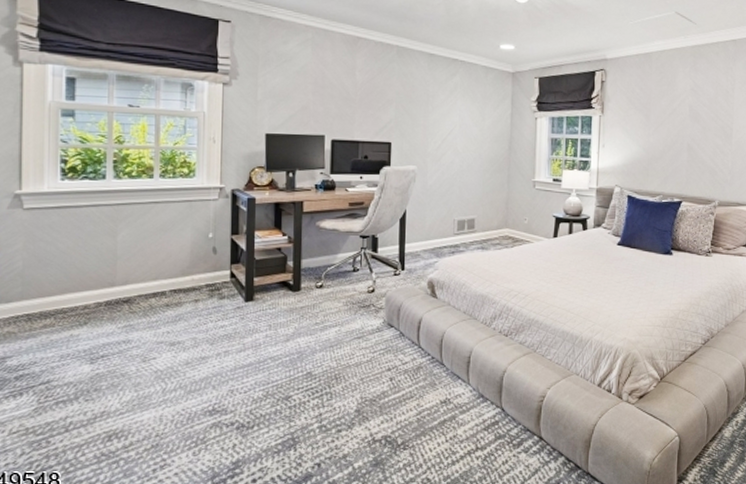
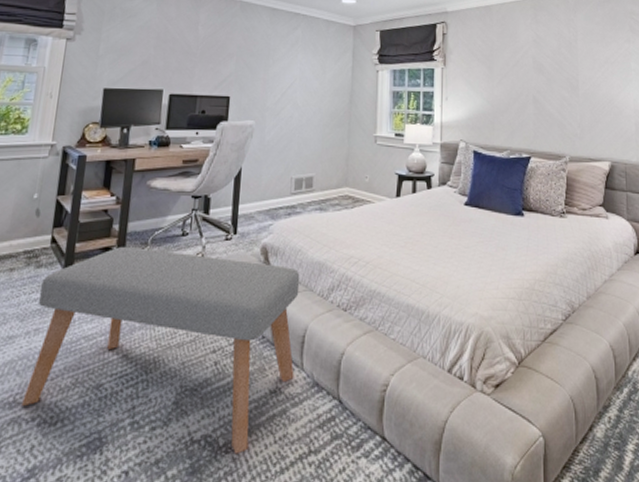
bench: none [221,281,465,451] -> present [22,247,300,455]

